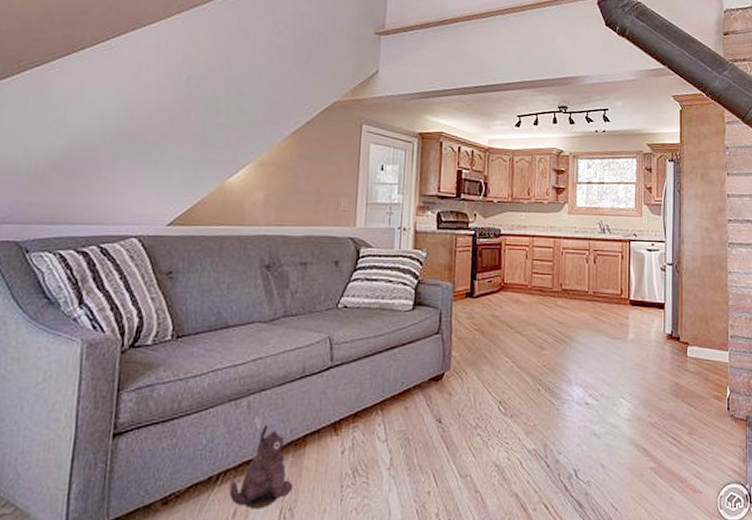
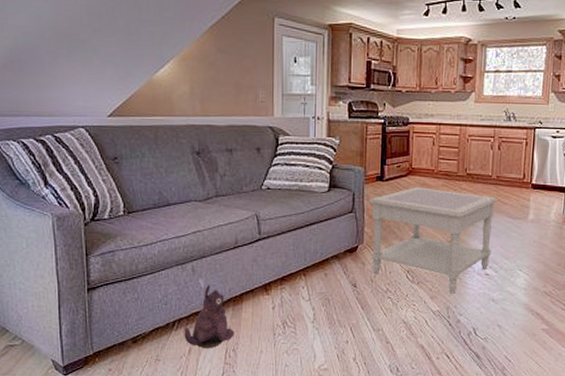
side table: none [457,304,596,428] -> present [369,187,498,294]

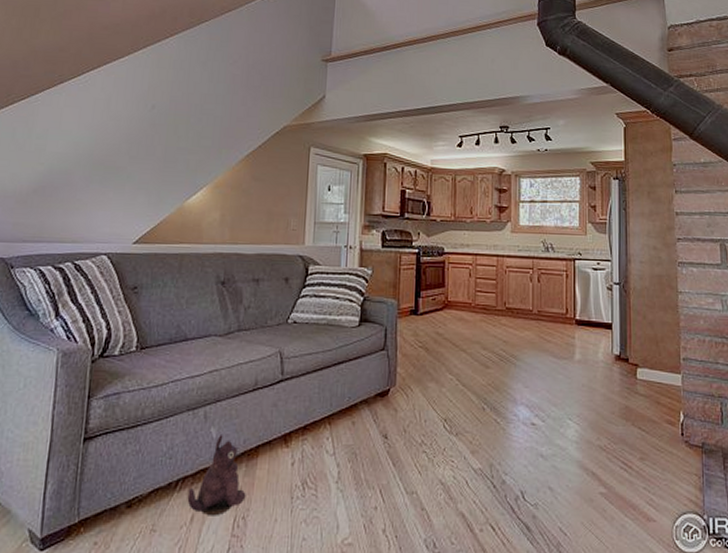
side table: present [369,187,498,294] -> none [402,322,541,448]

